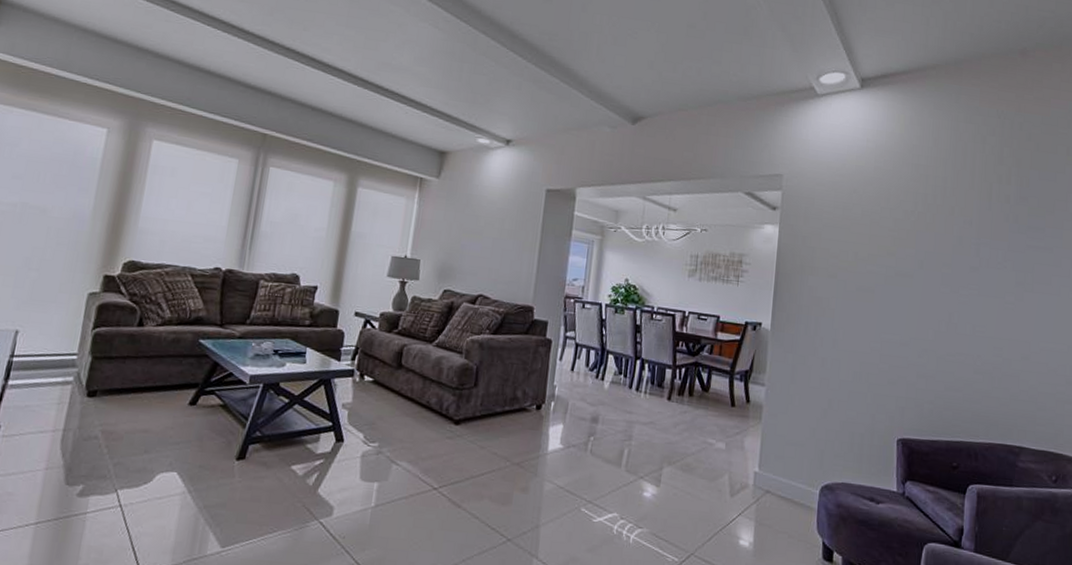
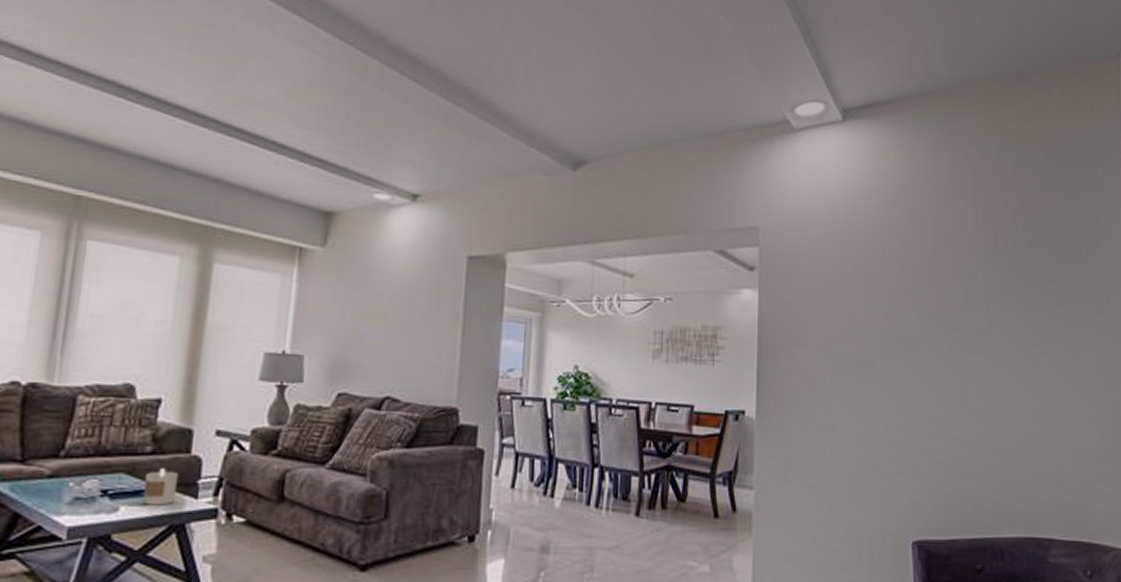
candle: none [302,336,328,365] -> present [143,467,179,506]

